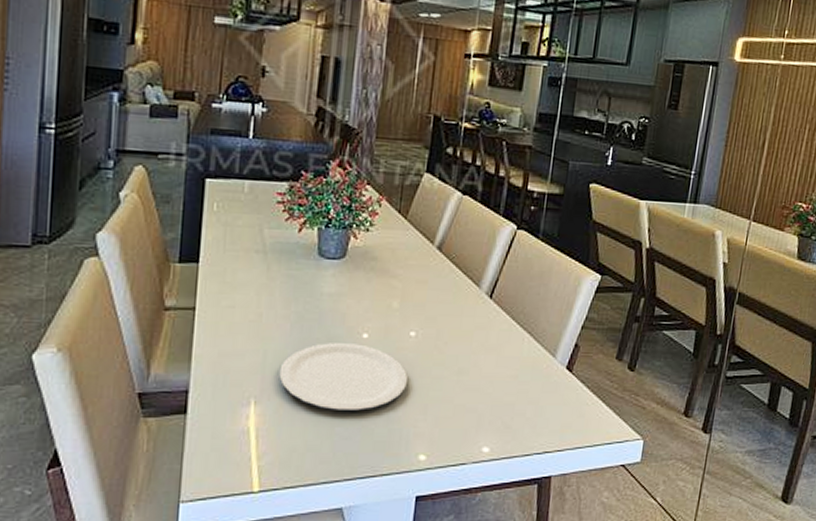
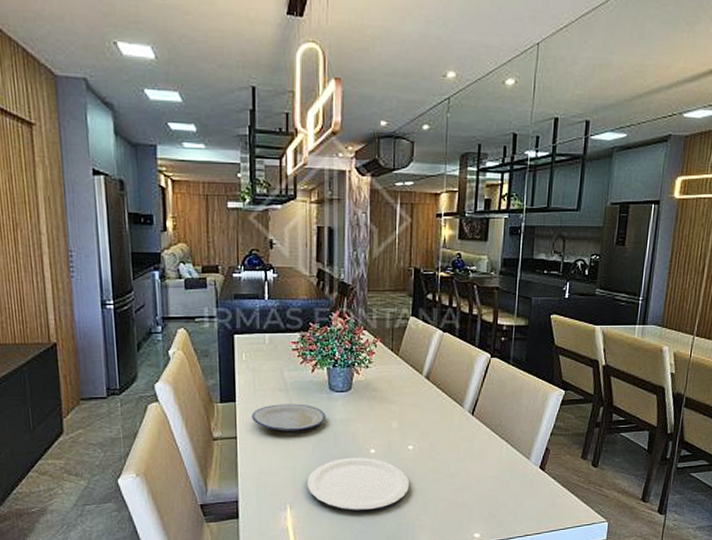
plate: none [217,269,311,305] -> present [252,404,325,431]

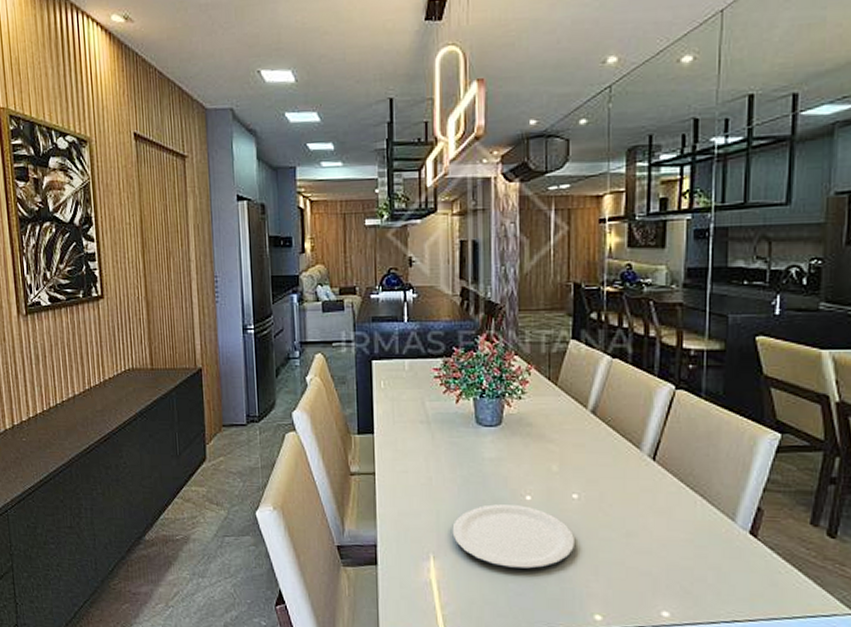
plate: present [252,404,325,431] -> none [391,438,472,470]

